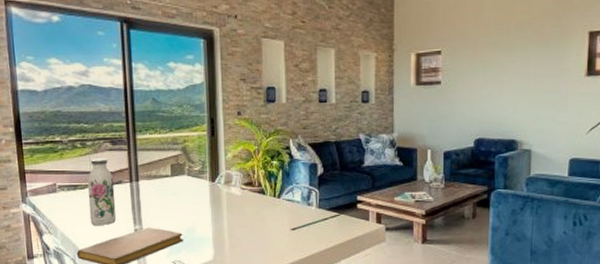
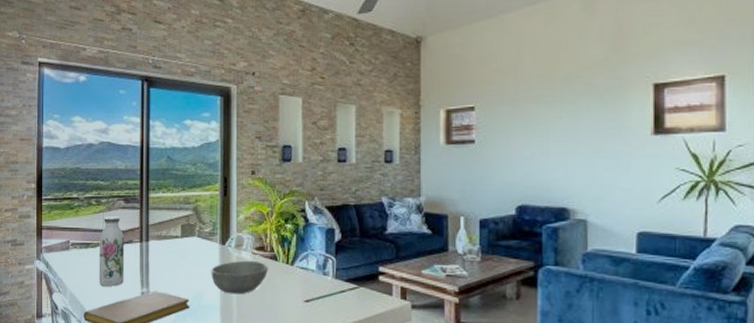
bowl: none [202,195,257,227] -> present [211,260,268,295]

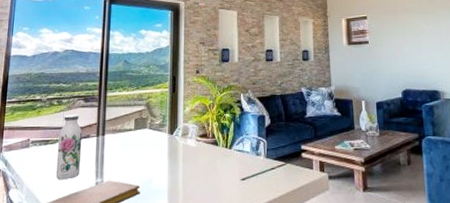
bowl: present [211,260,268,295] -> none [160,146,210,178]

